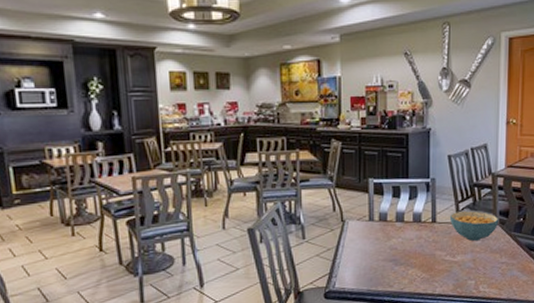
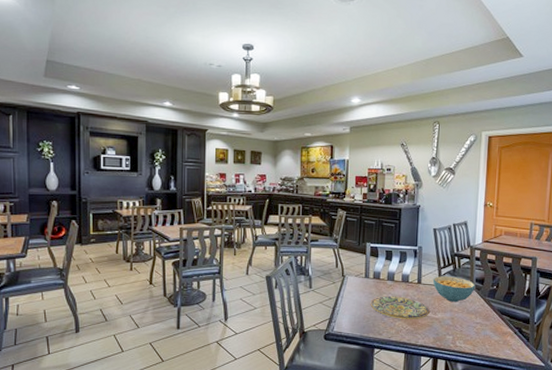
plate: none [377,239,449,266] -> present [370,296,431,319]

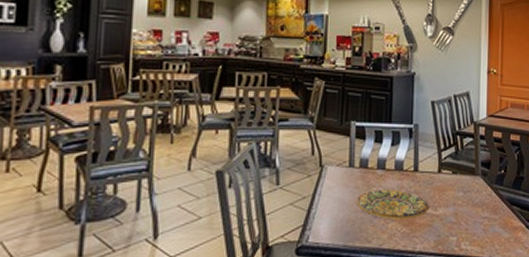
cereal bowl: present [432,276,476,303] -> none [431,160,481,194]

